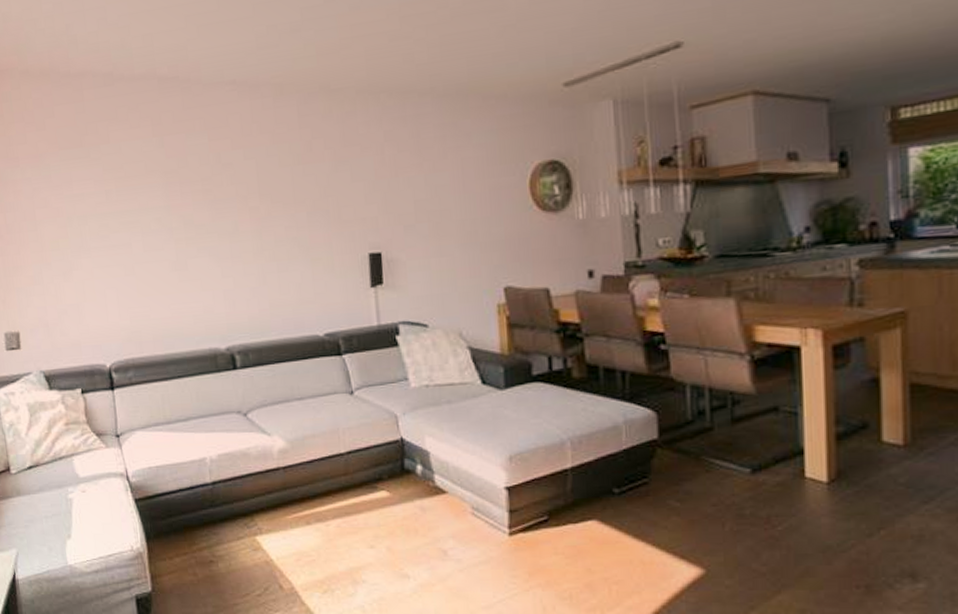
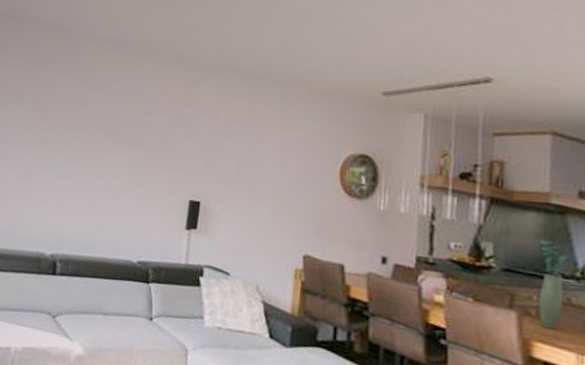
vase: none [750,211,784,309] -> present [539,236,570,330]

